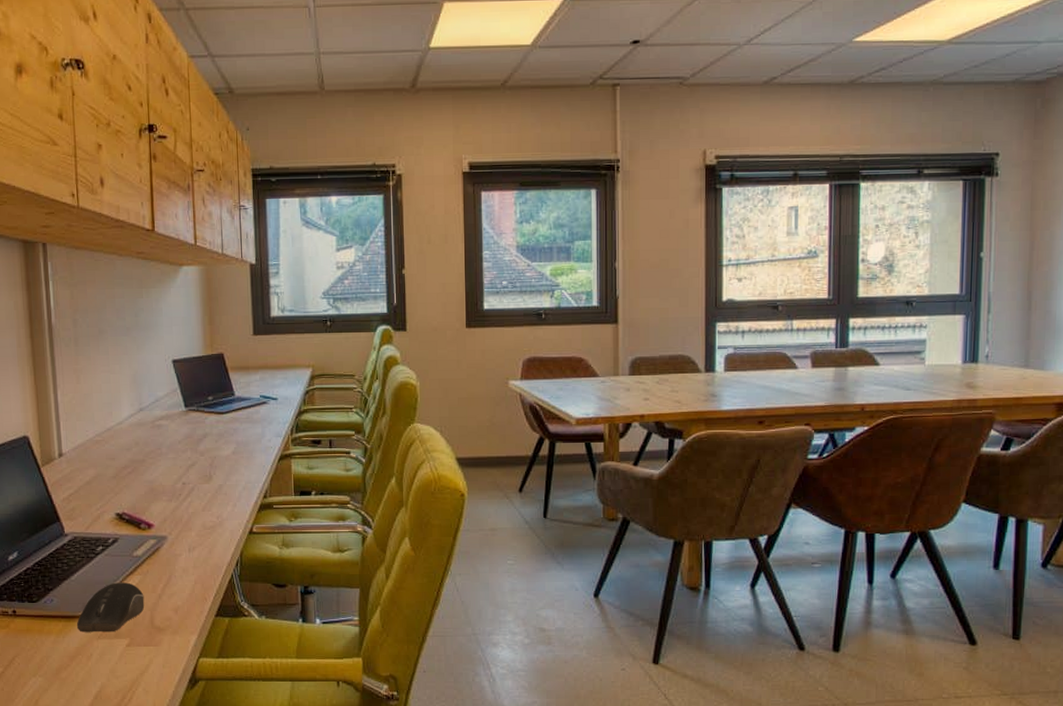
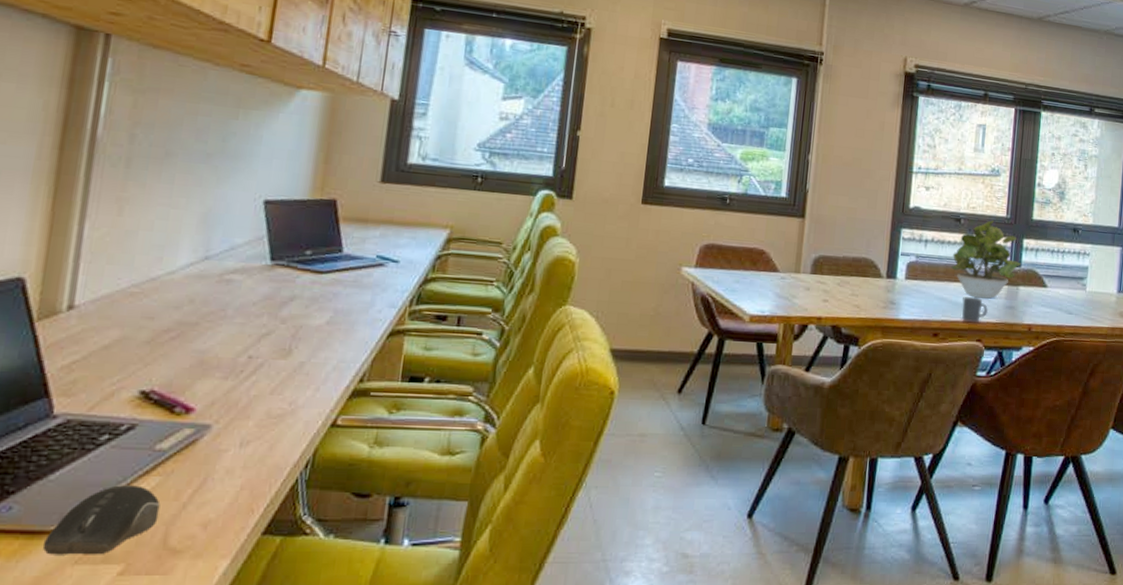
potted plant: none [771,302,849,384] -> present [951,219,1022,300]
mug: none [786,383,816,408] -> present [961,297,989,323]

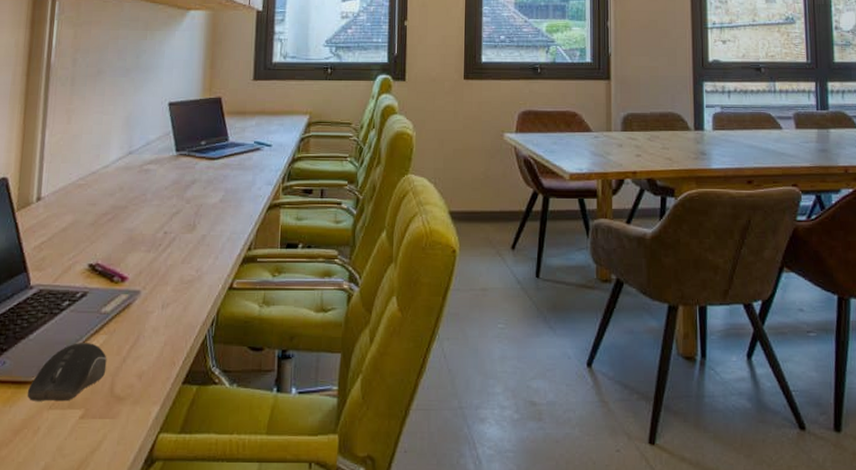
potted plant: present [951,219,1022,300] -> none [757,66,829,144]
mug: present [961,297,989,323] -> none [773,143,801,168]

